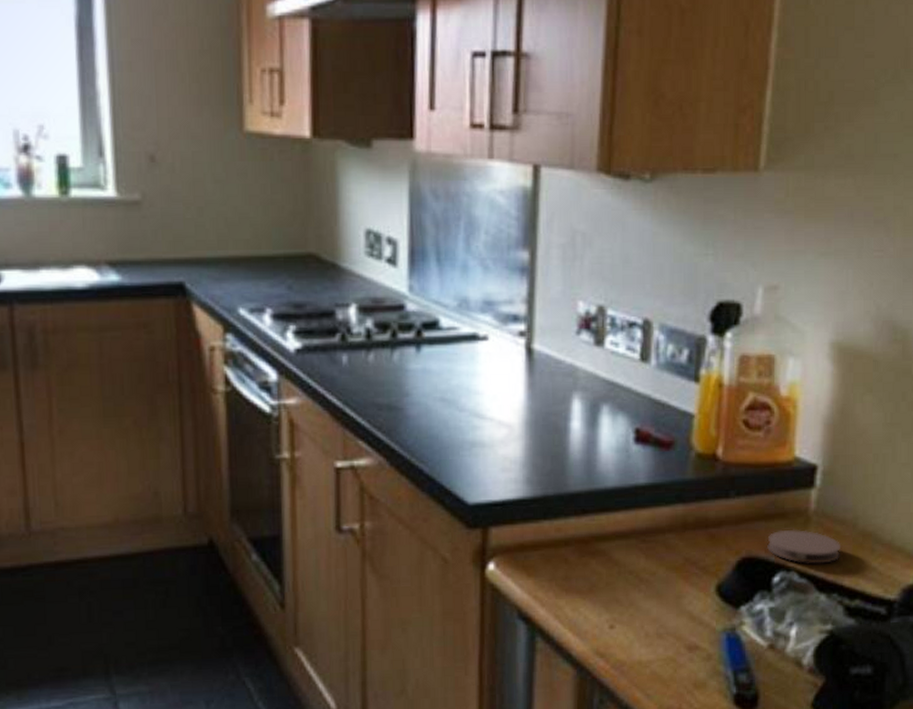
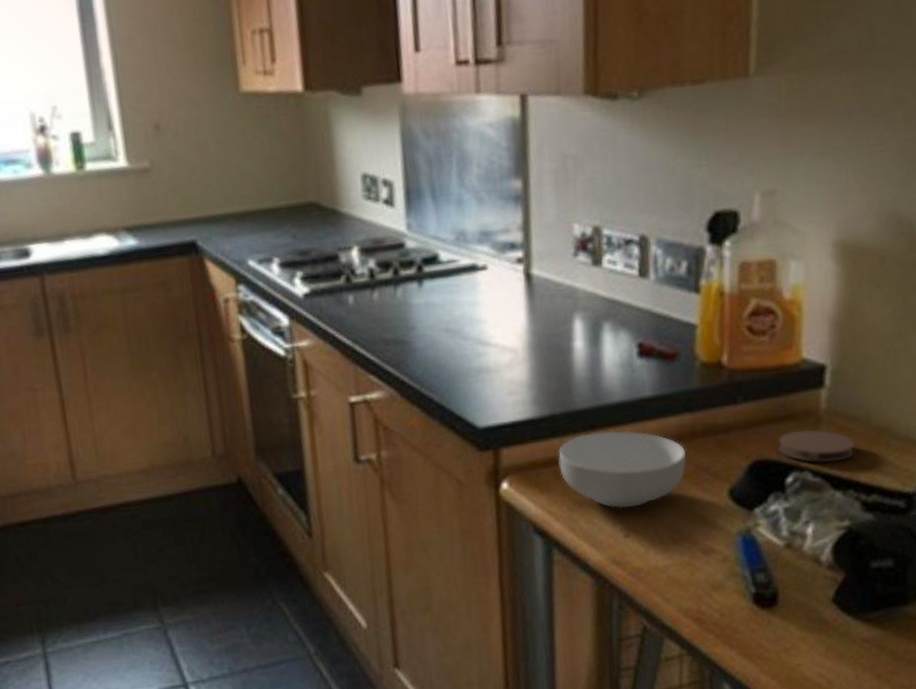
cereal bowl: none [548,517,677,598] -> present [558,430,687,509]

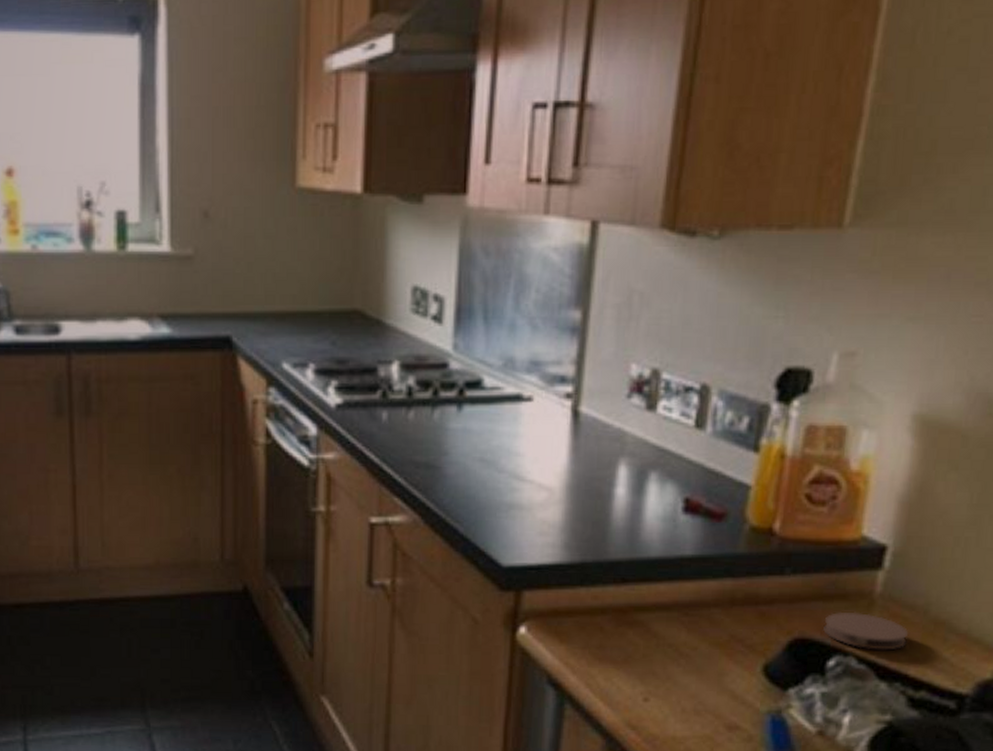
cereal bowl: present [558,430,687,509] -> none [583,587,722,671]

